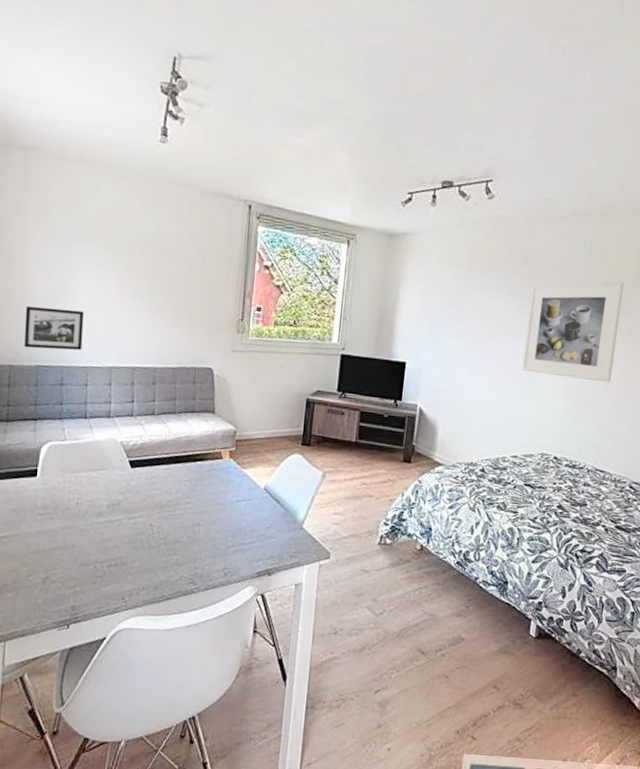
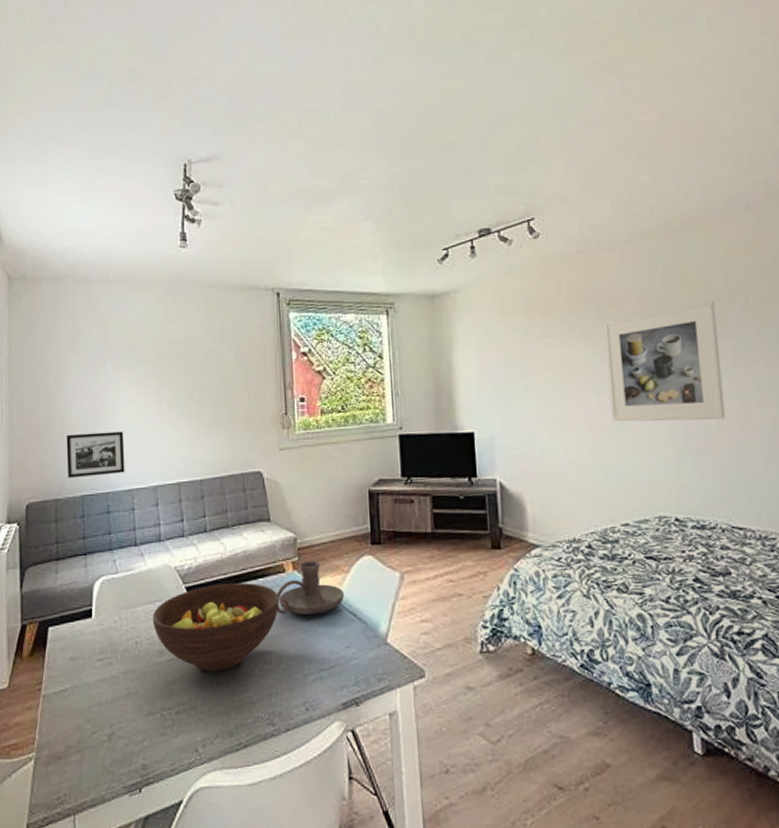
fruit bowl: none [94,461,214,536] -> present [152,582,280,672]
candle holder: none [210,452,272,498] -> present [277,560,345,615]

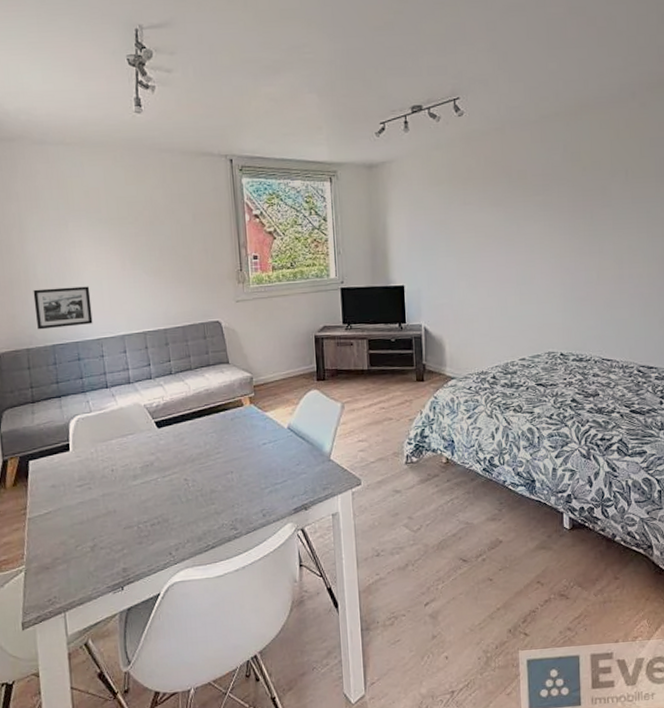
fruit bowl: present [152,582,280,672] -> none [125,416,239,491]
candle holder: present [277,560,345,615] -> none [236,395,295,441]
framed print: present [603,301,726,422] -> none [513,176,604,276]

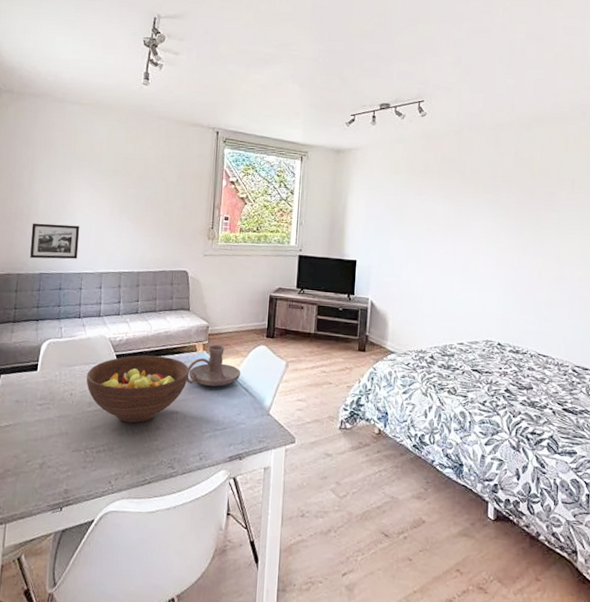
fruit bowl: none [125,416,239,491] -> present [86,355,190,423]
candle holder: none [236,395,295,441] -> present [187,344,241,387]

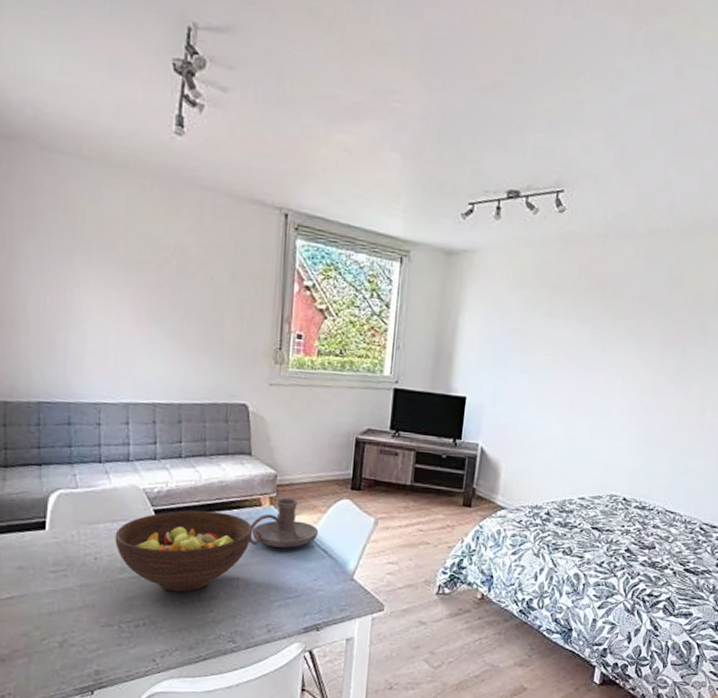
picture frame: present [30,223,80,259] -> none [19,331,92,384]

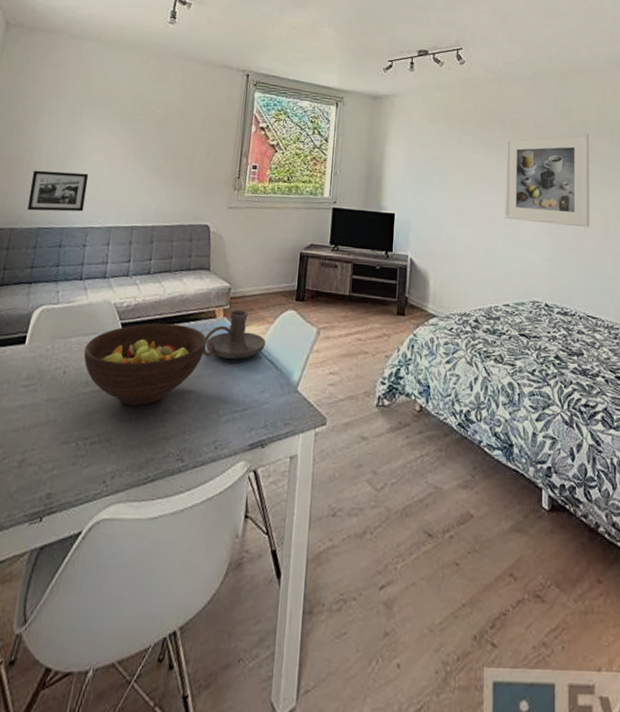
picture frame: none [19,331,92,384] -> present [27,170,89,212]
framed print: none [591,308,702,419] -> present [505,133,590,228]

